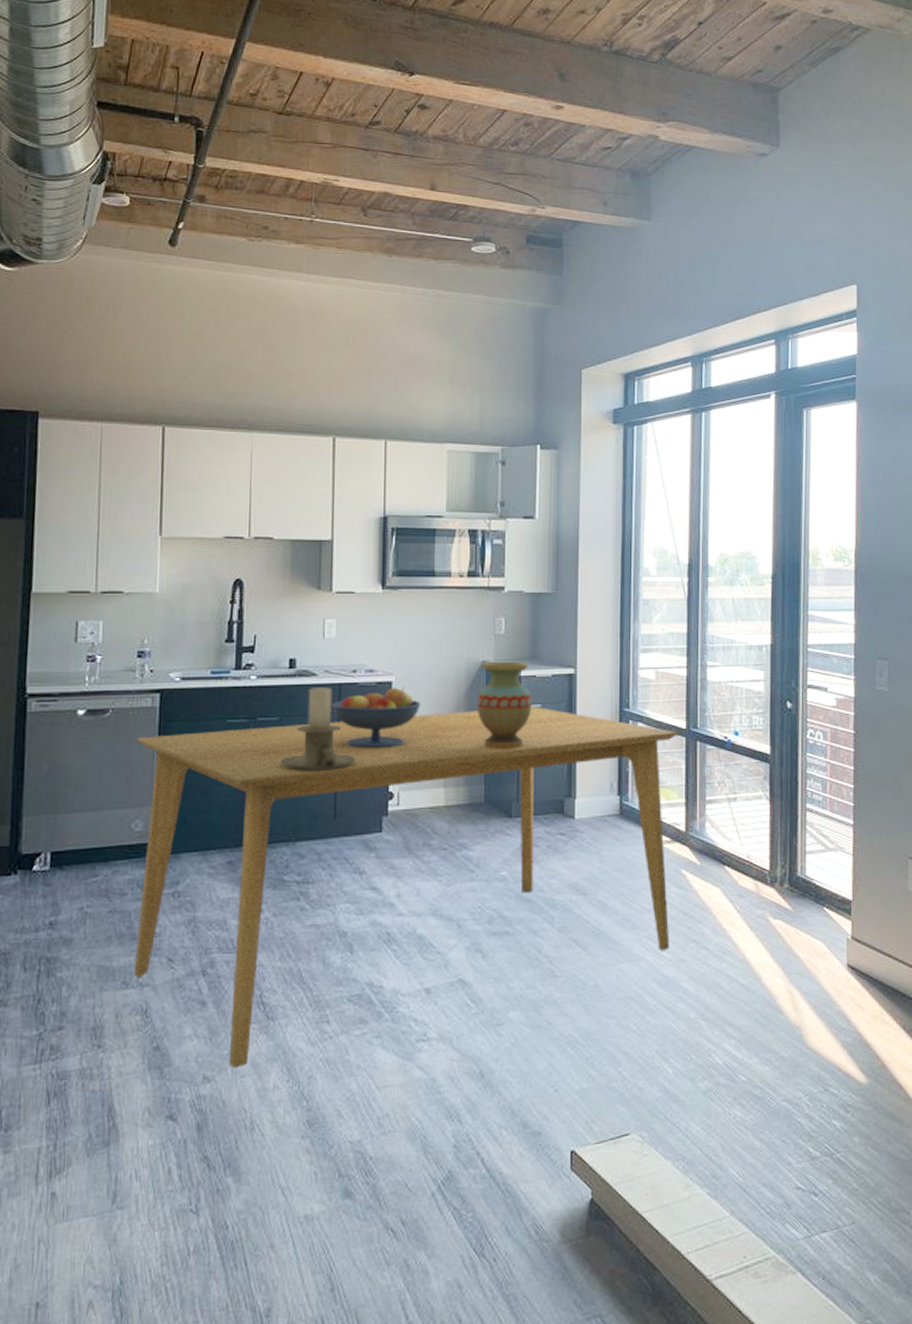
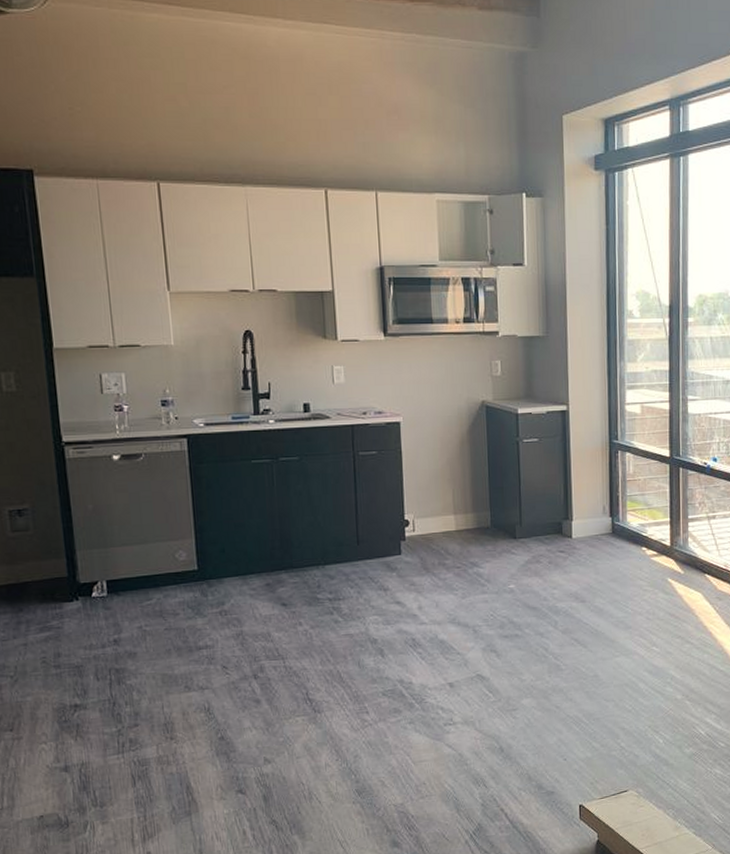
dining table: present [133,706,679,1069] -> none [170,440,663,752]
candle holder: present [281,687,356,771] -> none [304,428,373,504]
fruit bowl: present [332,687,421,749] -> none [346,426,428,483]
vase: present [476,661,531,749] -> none [479,400,529,479]

